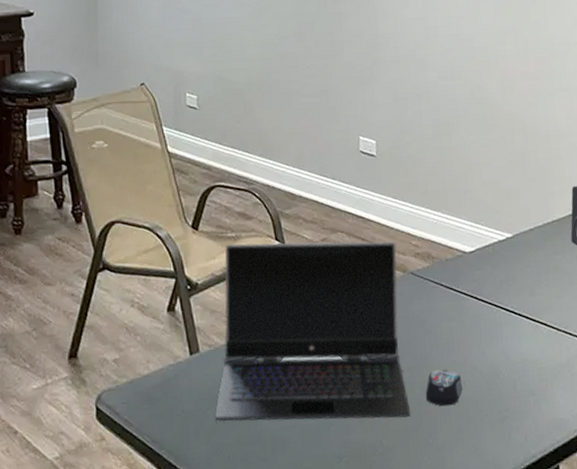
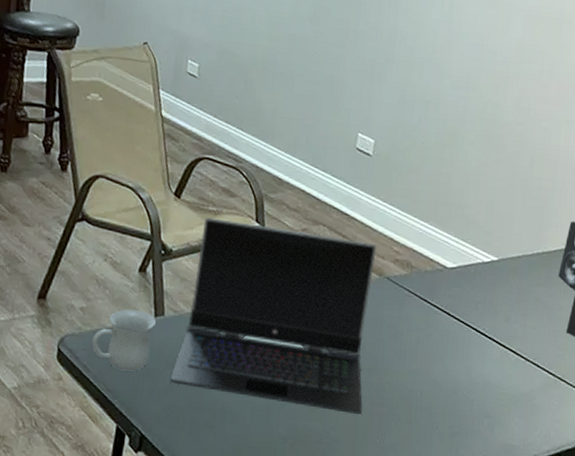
mug: none [130,351,192,418] -> present [92,309,156,371]
computer mouse: present [425,369,463,407] -> none [380,375,420,412]

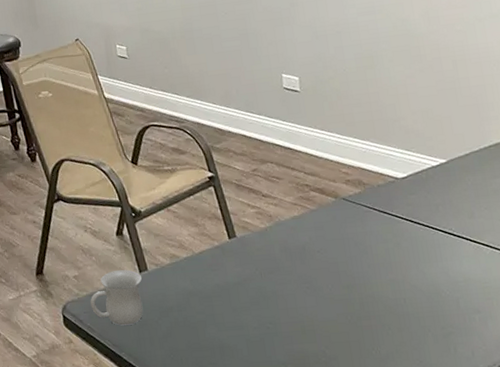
laptop computer: present [171,217,377,414] -> none [163,170,352,331]

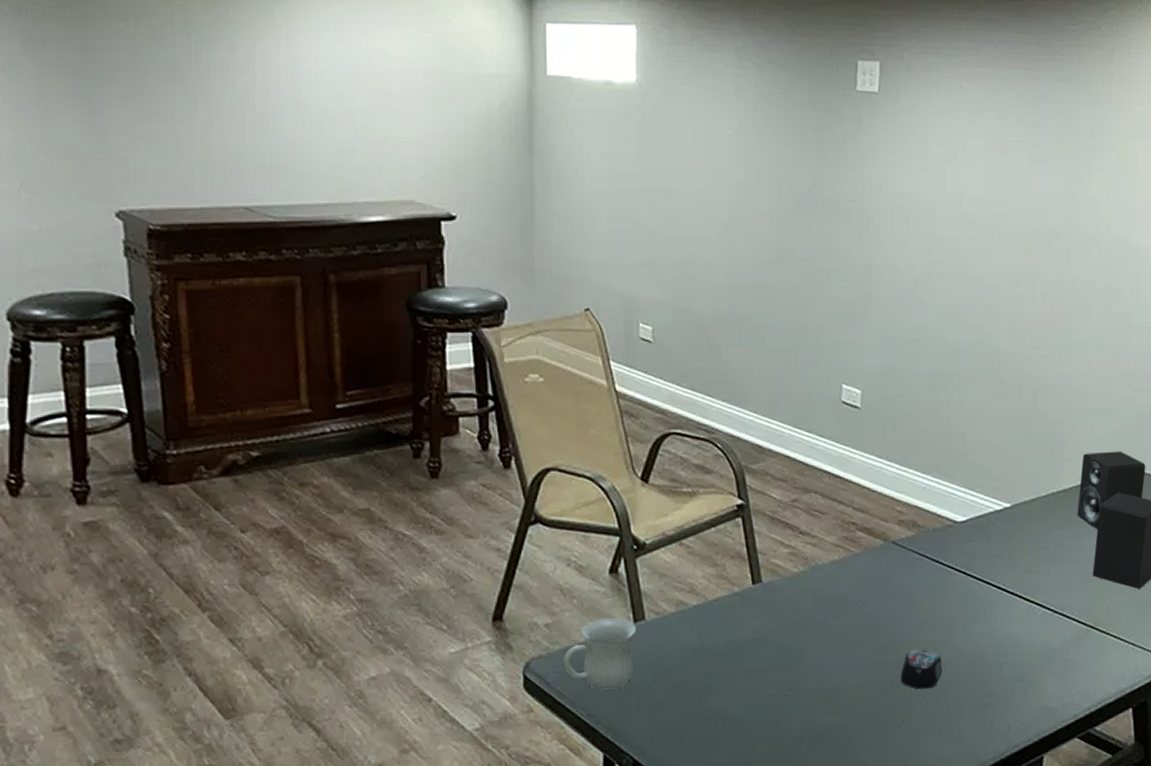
computer mouse: none [365,287,403,322] -> present [900,649,943,690]

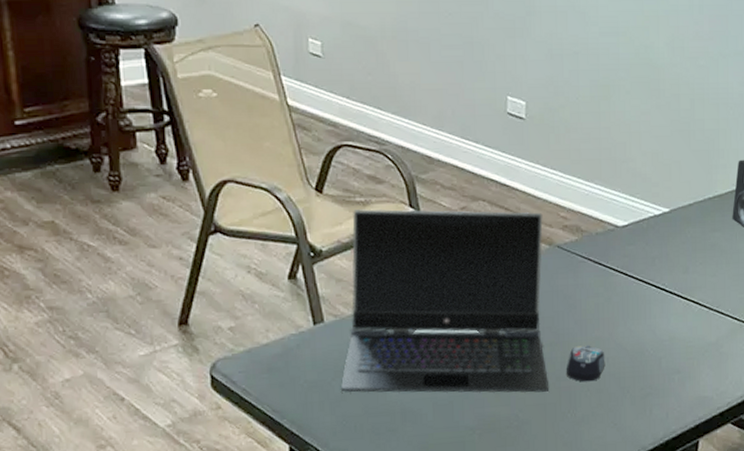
mug: present [563,617,636,690] -> none [247,320,315,388]
laptop computer: none [661,500,883,700] -> present [341,209,550,393]

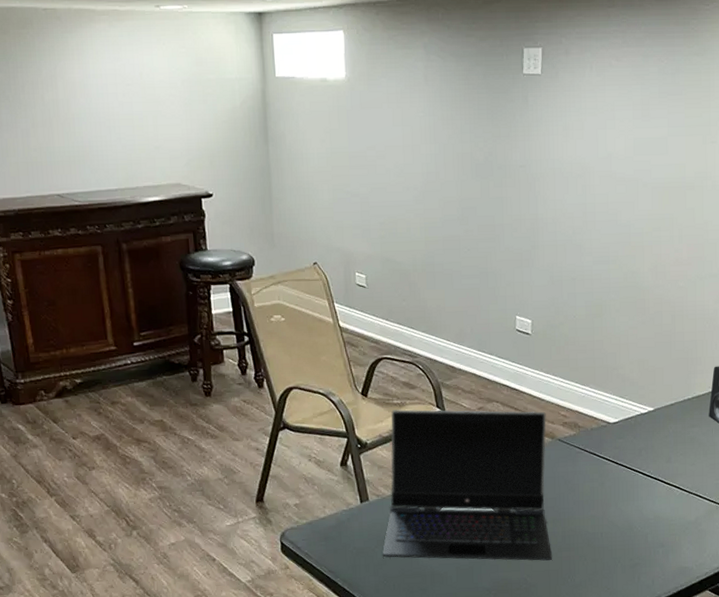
computer mouse: present [566,345,605,382] -> none [566,522,600,553]

